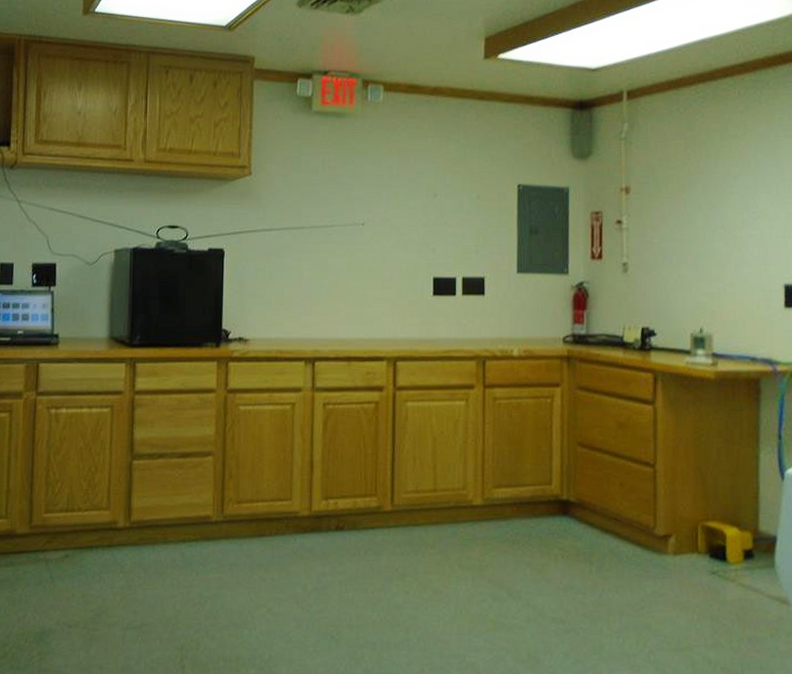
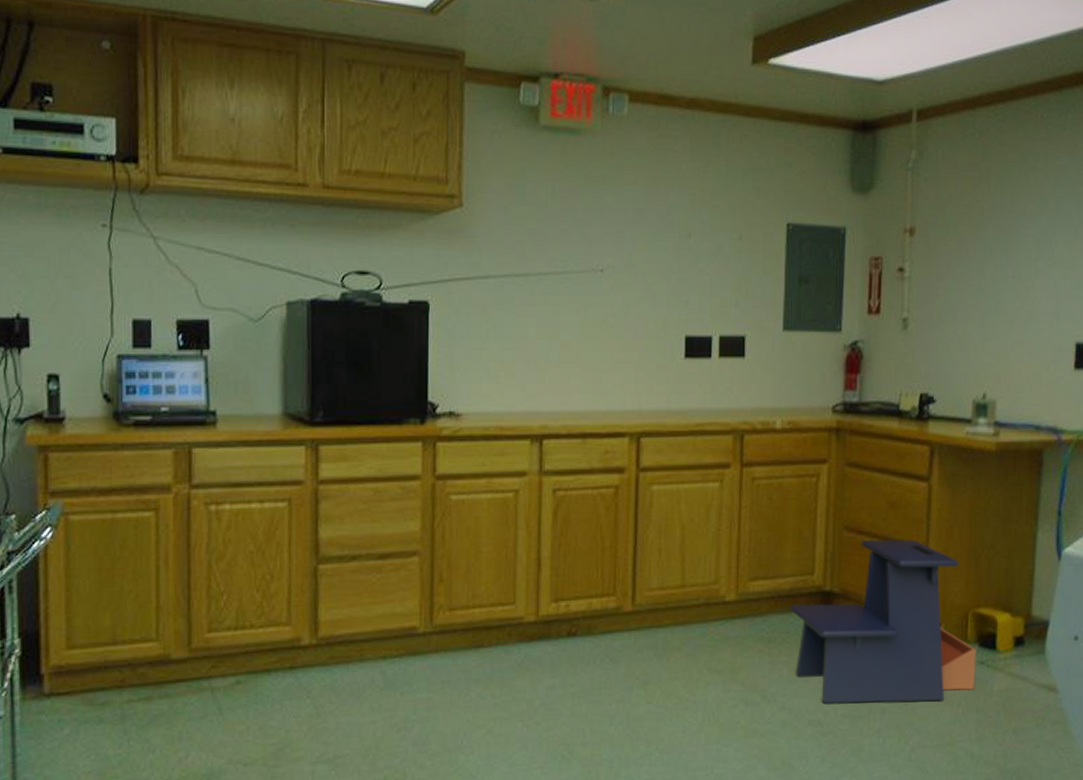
step stool: none [531,456,686,607] -> present [789,540,959,704]
storage bin: none [672,538,709,598] -> present [940,627,978,691]

